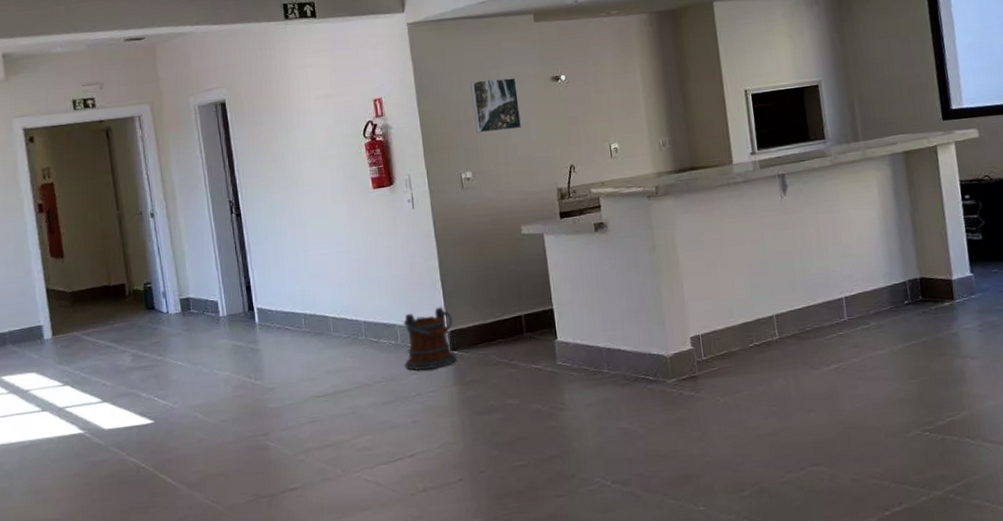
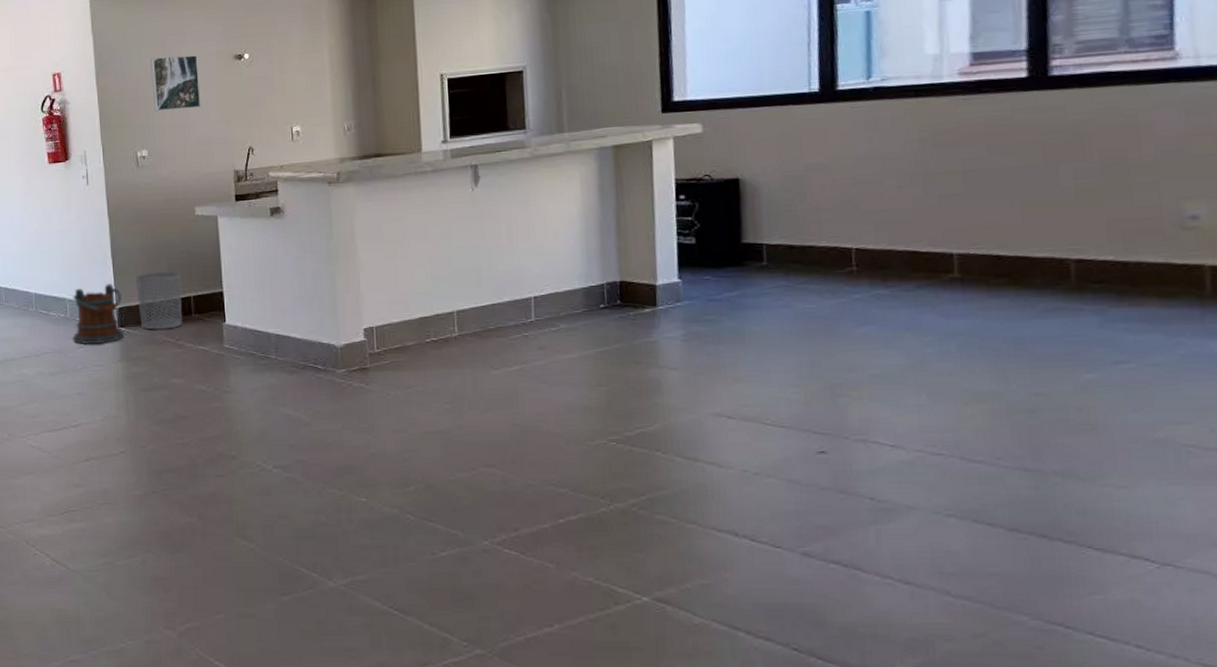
waste bin: none [465,291,515,352] -> present [135,271,183,330]

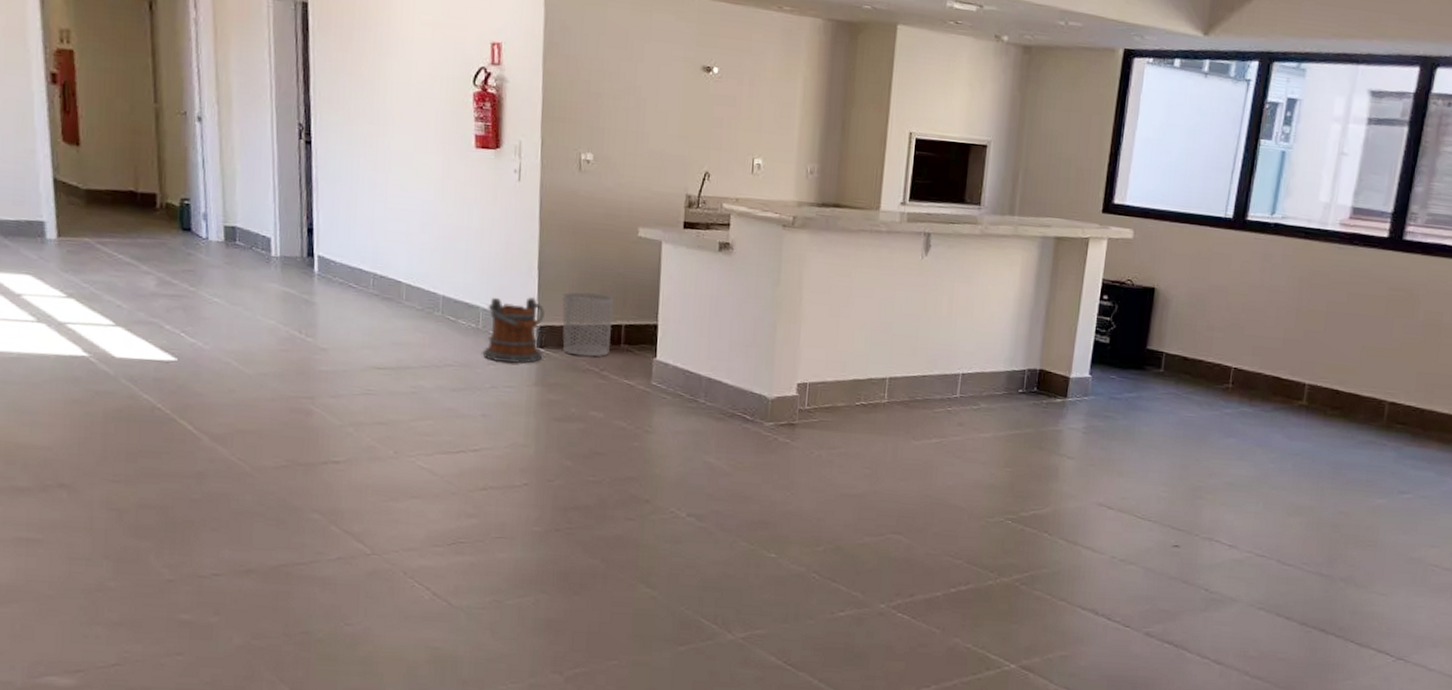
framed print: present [150,55,201,112] -> none [606,48,662,117]

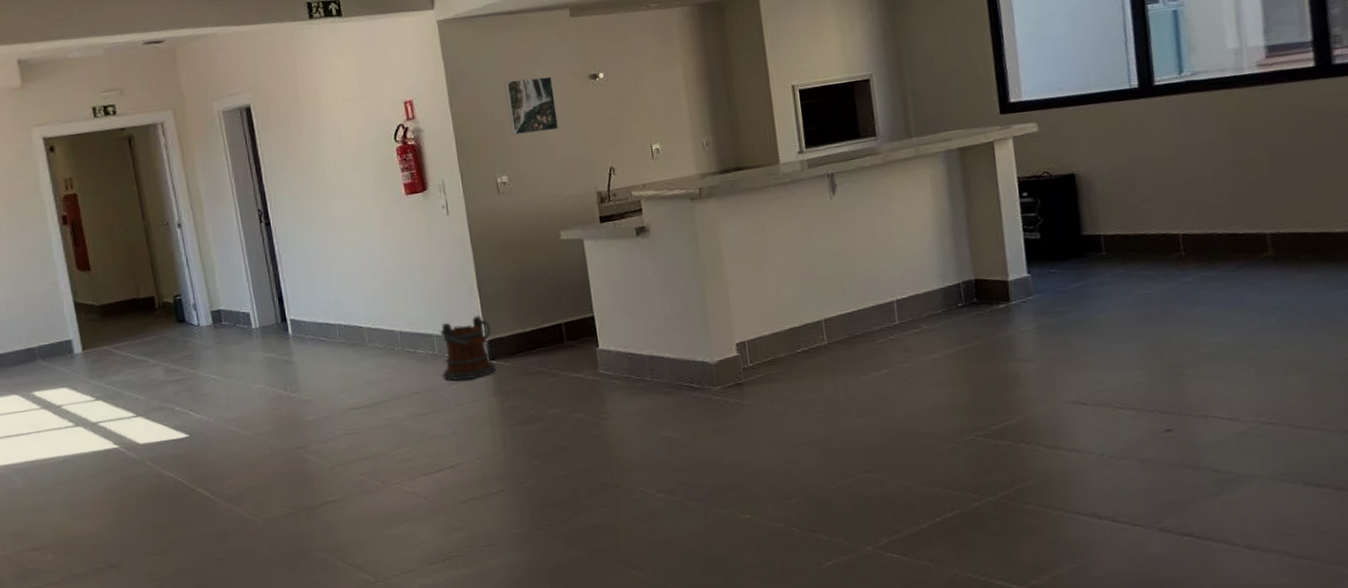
waste bin: present [562,292,614,357] -> none [503,299,555,361]
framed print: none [606,48,662,117] -> present [504,76,559,136]

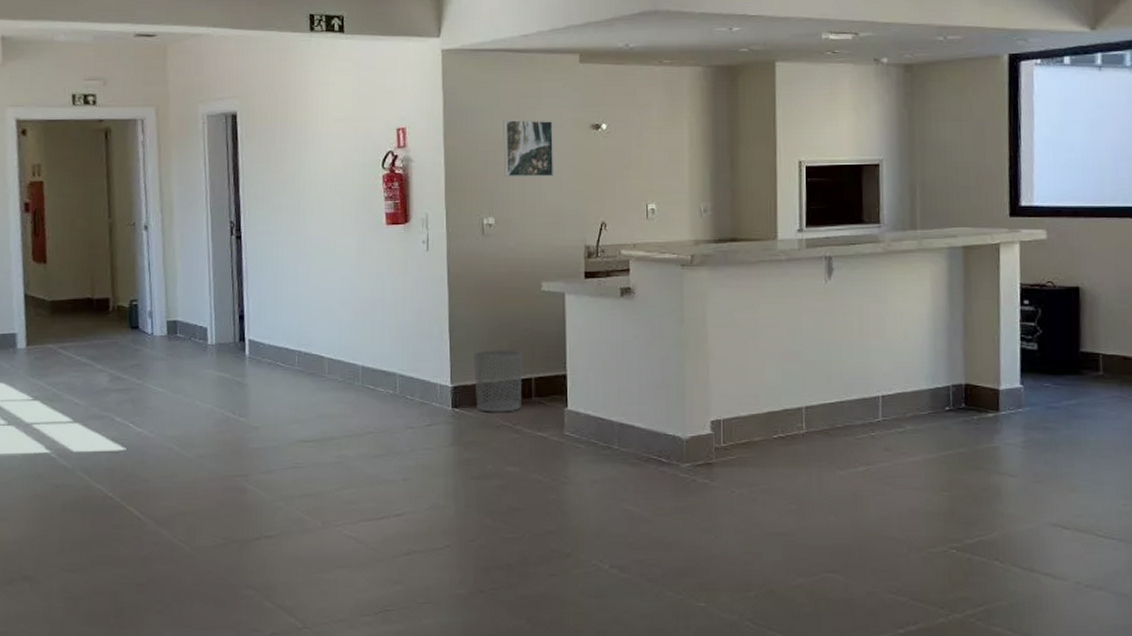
bucket: present [440,315,497,382] -> none [400,359,458,426]
waste bin: none [503,299,555,361] -> present [473,350,523,412]

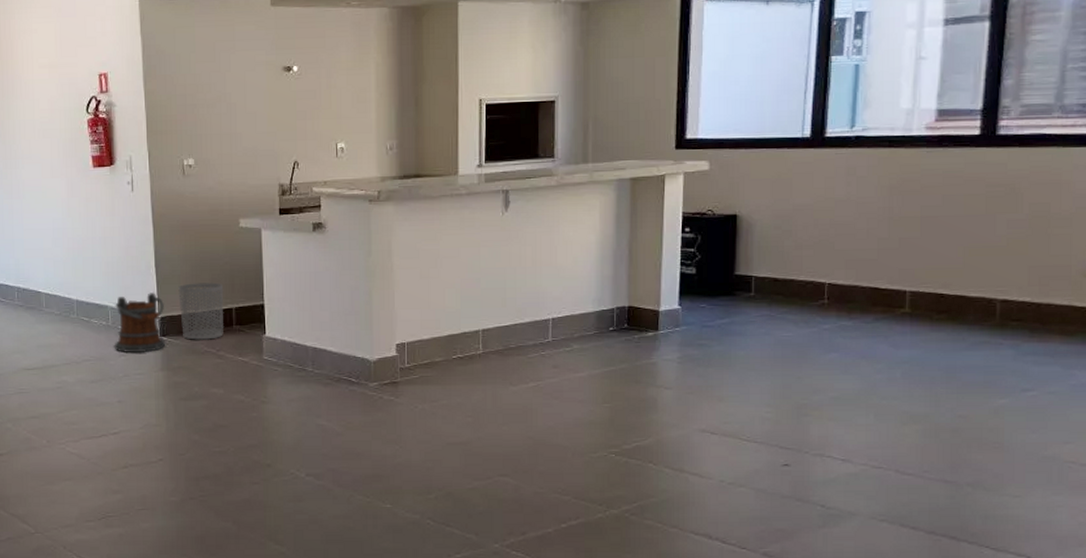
bucket: none [400,359,458,426] -> present [114,292,166,354]
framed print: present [503,119,554,177] -> none [199,63,249,120]

